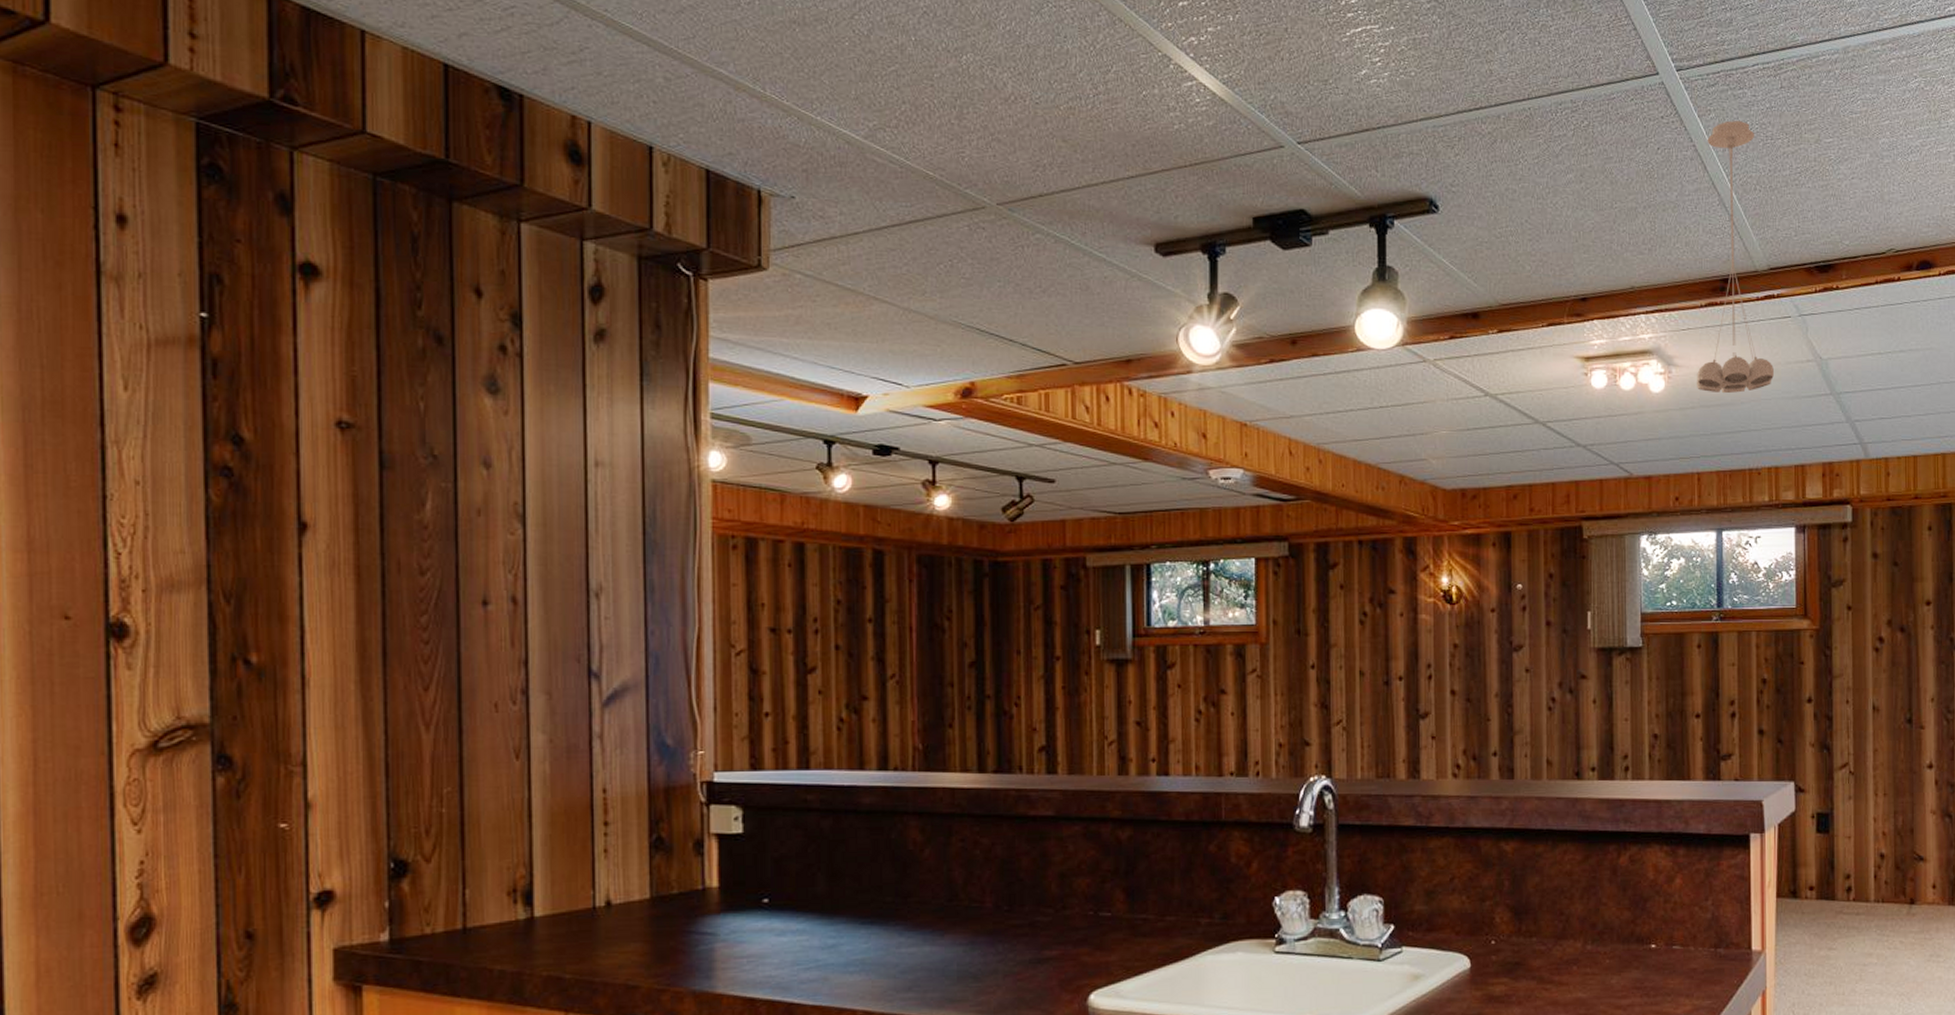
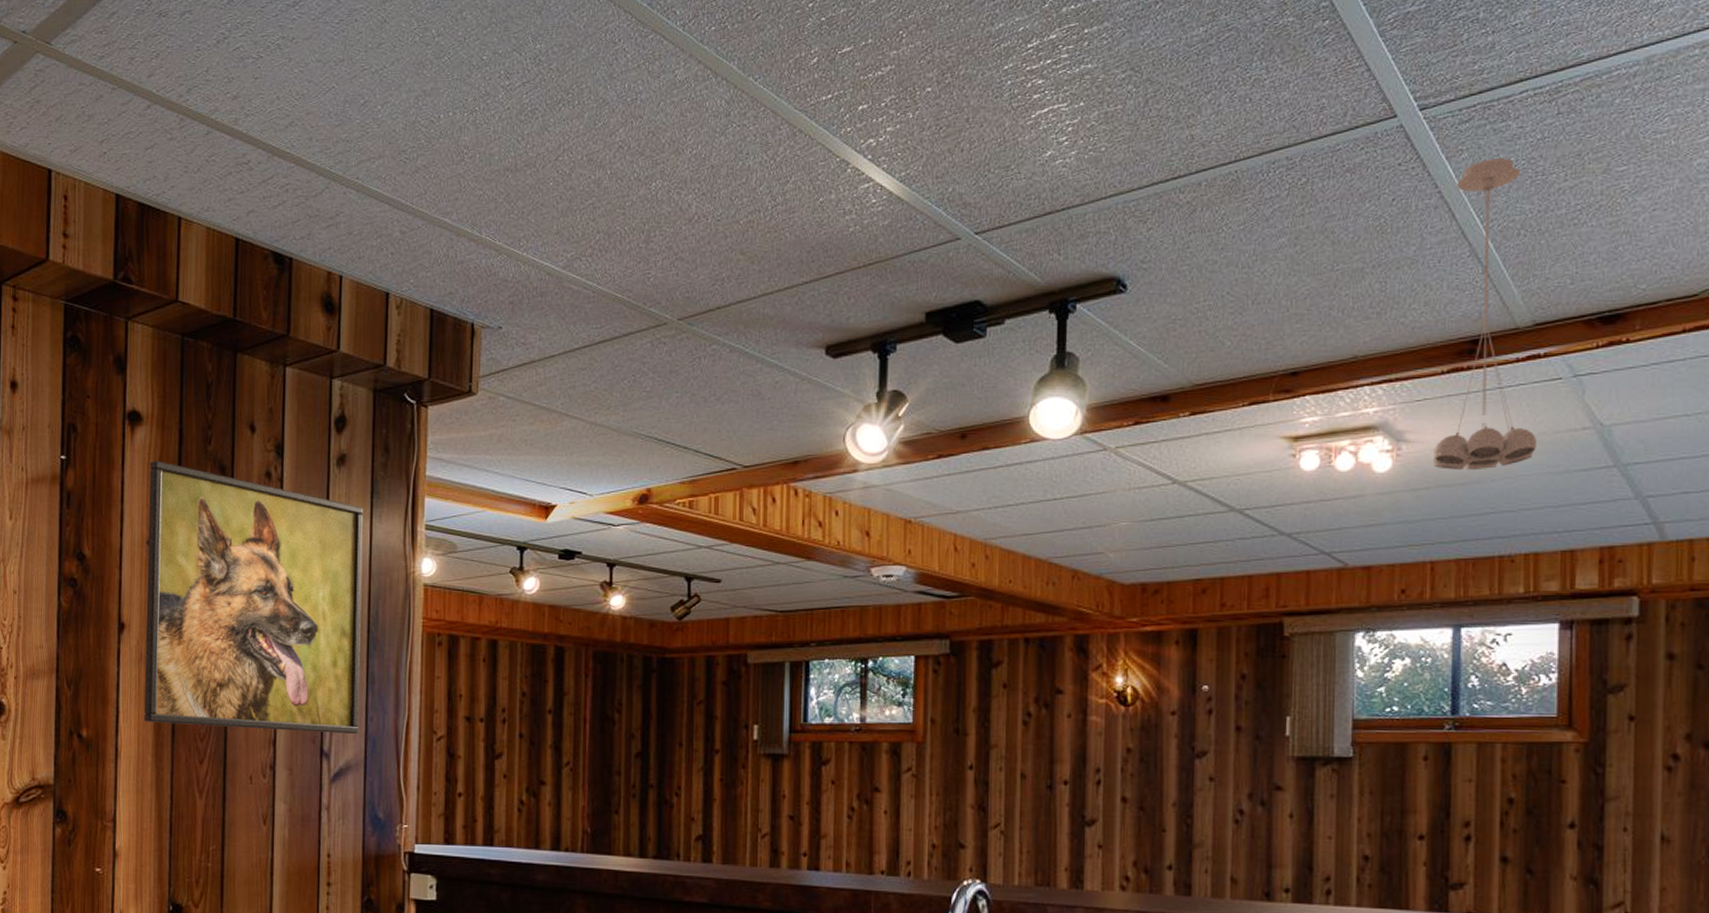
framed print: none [334,325,637,651] -> present [144,461,363,735]

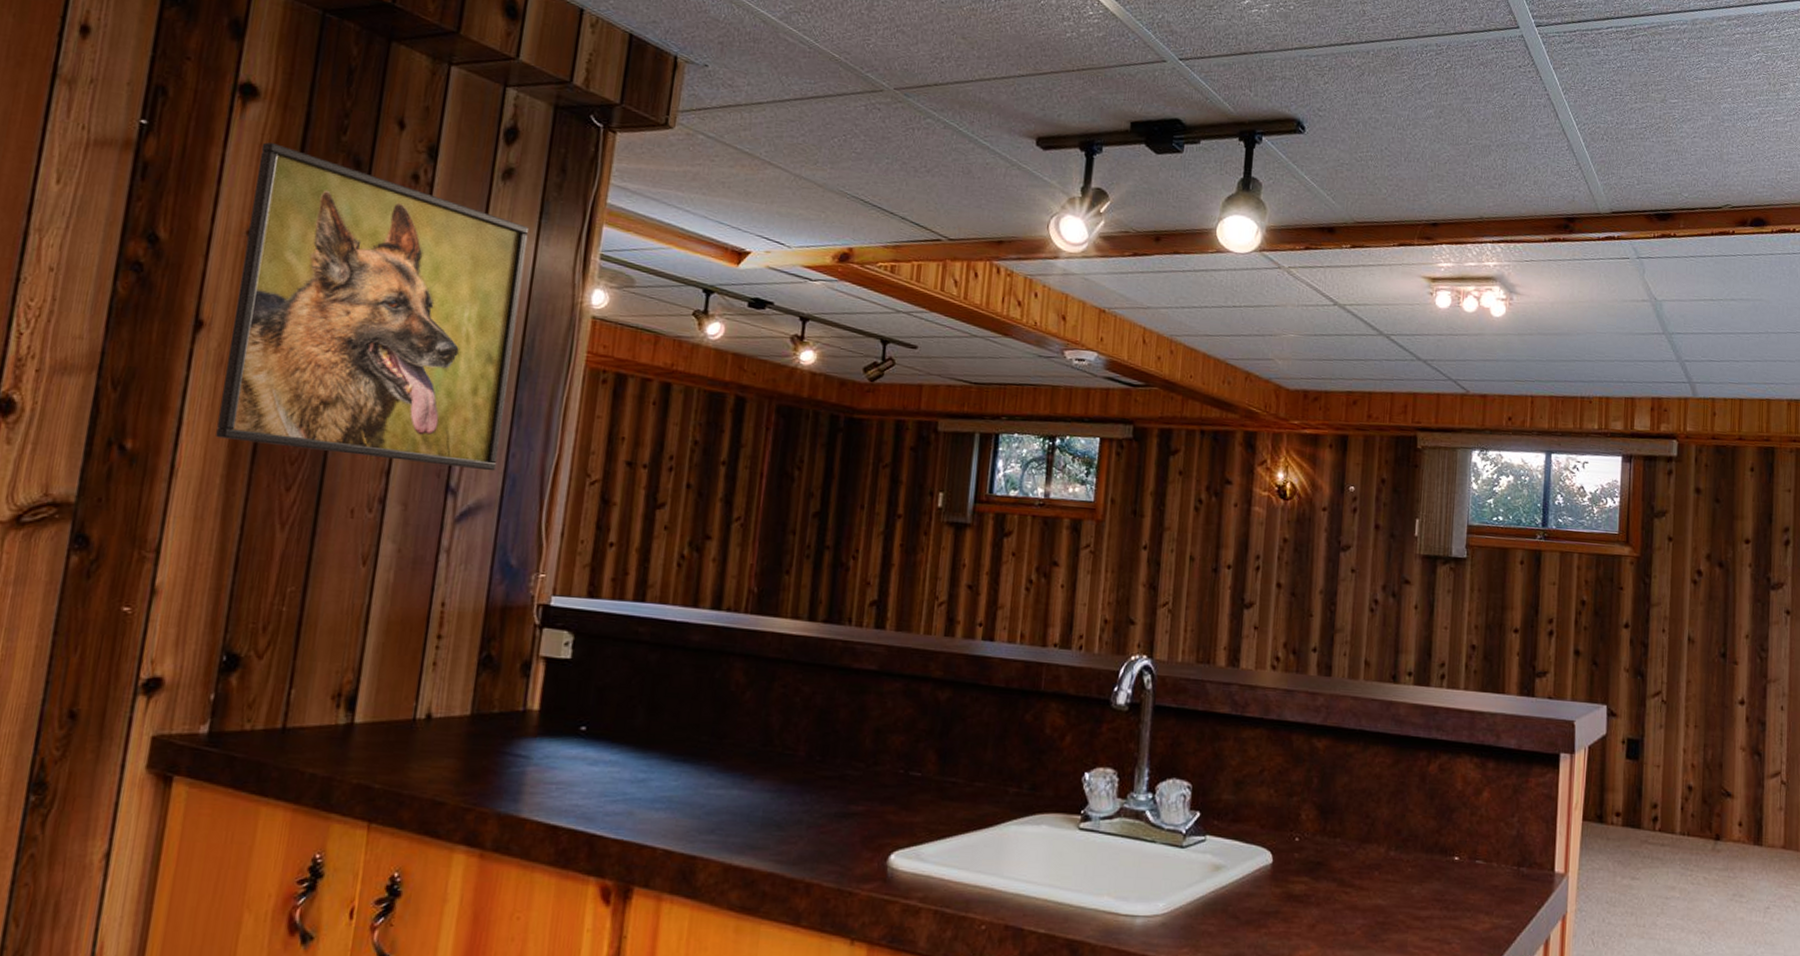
pendant light: present [1432,158,1536,471] -> none [1535,75,1610,325]

